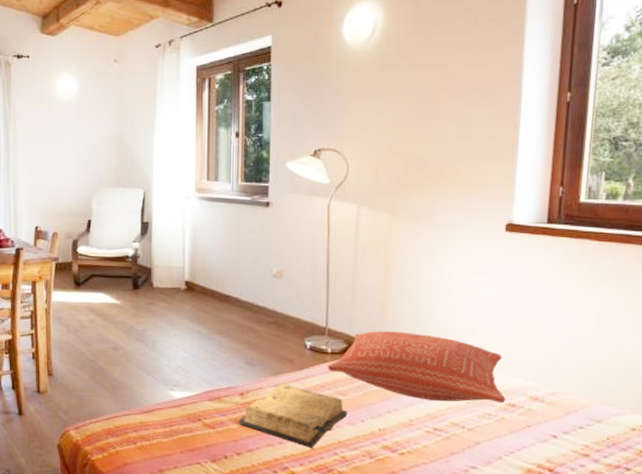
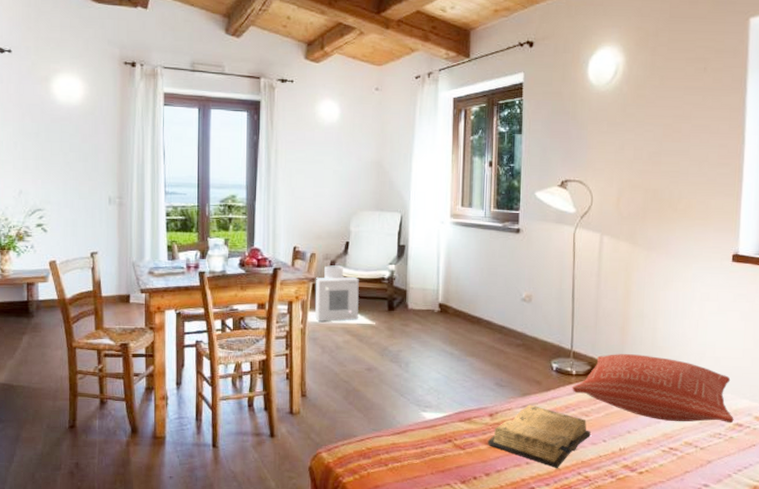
air purifier: none [59,244,102,301] -> present [315,265,359,322]

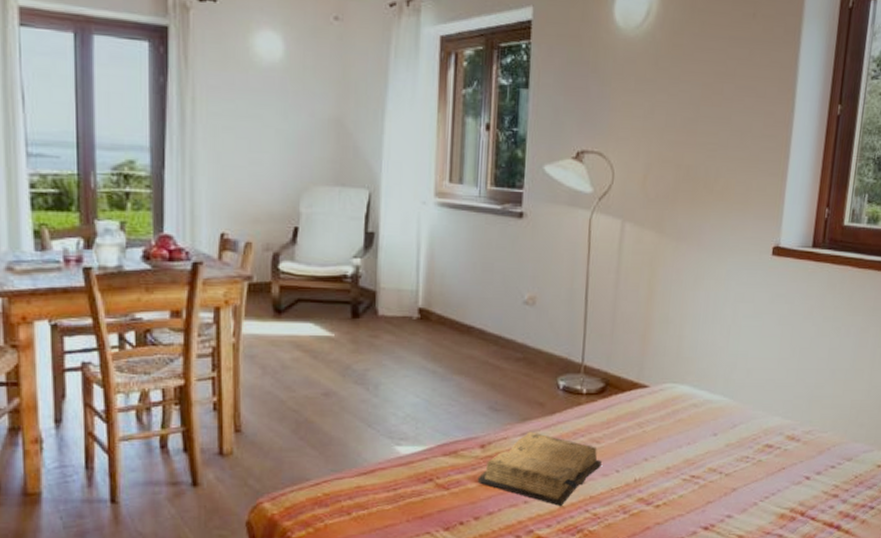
air purifier: present [315,265,359,322] -> none [252,258,313,333]
pillow: present [572,354,734,423] -> none [581,367,764,446]

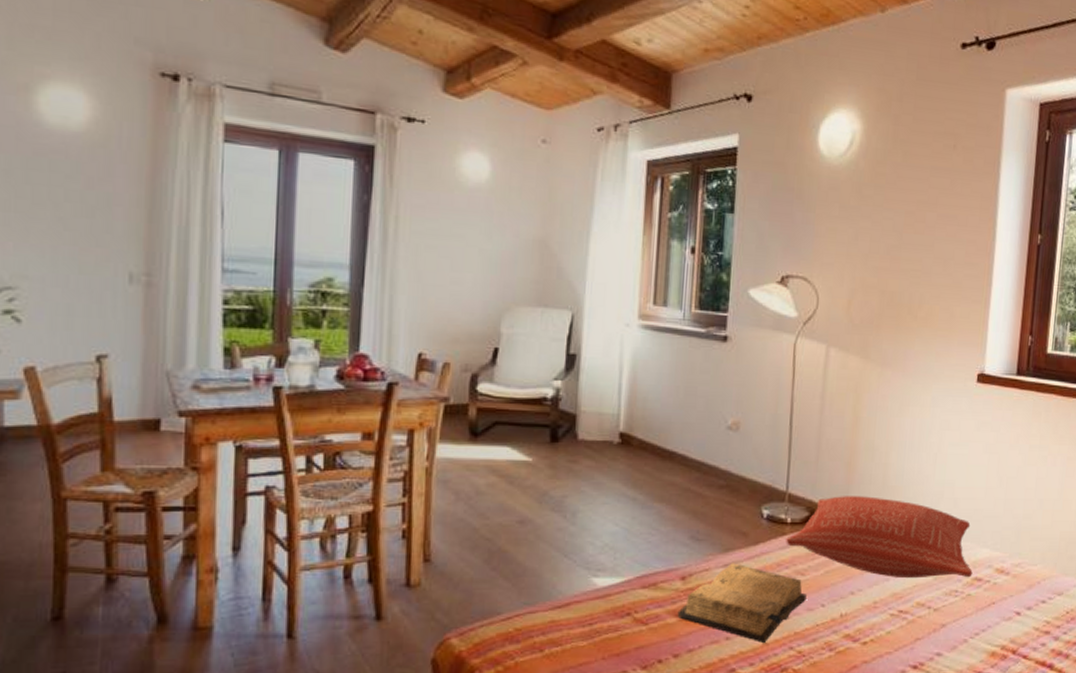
pillow: none [581,367,764,446] -> present [786,496,973,579]

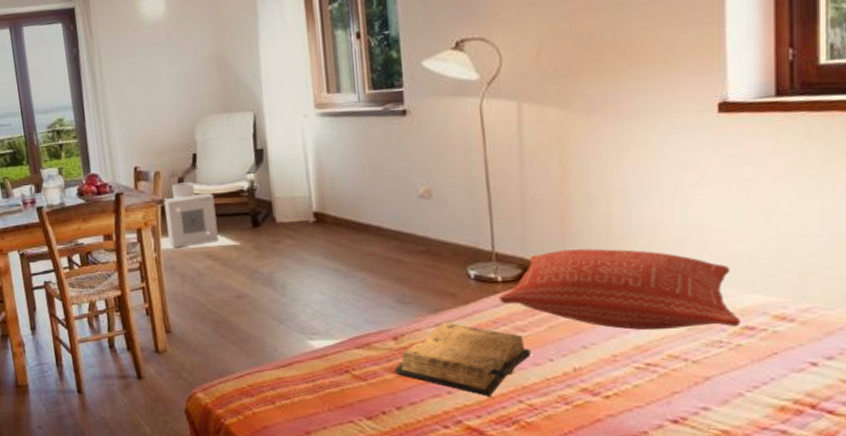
air purifier: none [447,380,511,457] -> present [164,182,219,248]

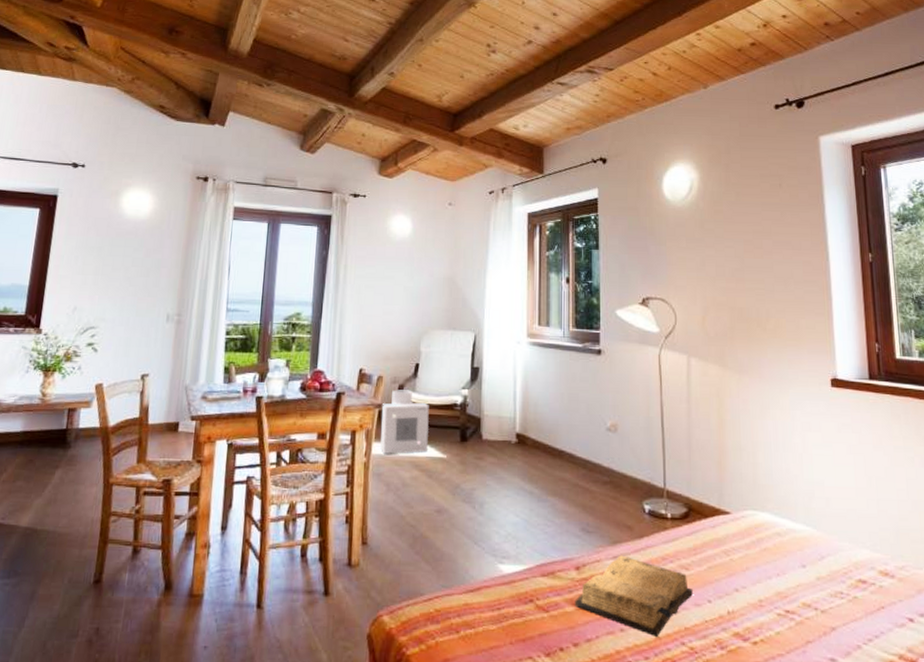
pillow: present [499,248,741,331] -> none [668,493,856,578]

